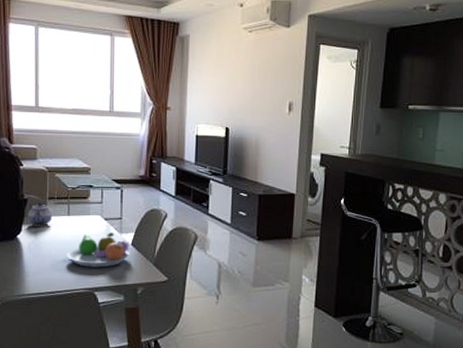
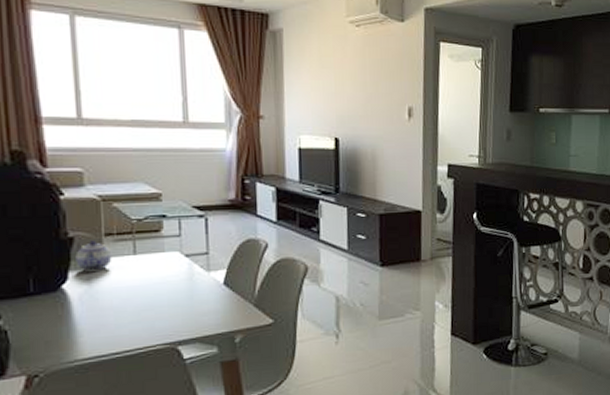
fruit bowl: present [67,233,129,268] -> none [135,272,221,317]

